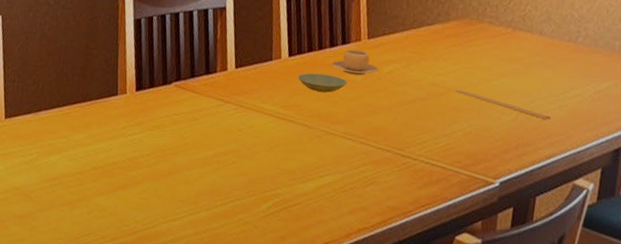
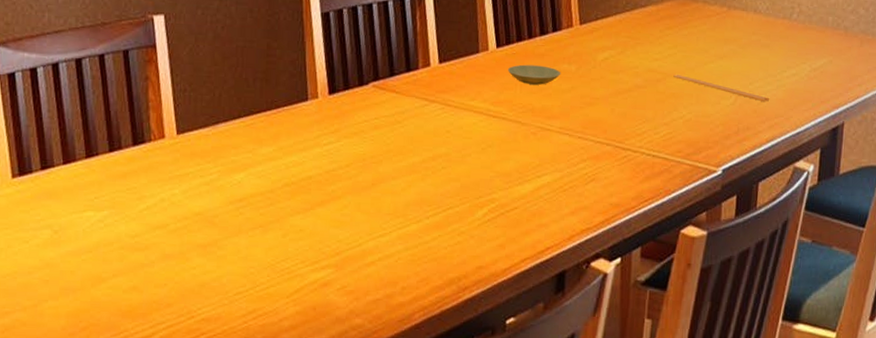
teacup: present [331,49,379,75] -> none [543,36,593,64]

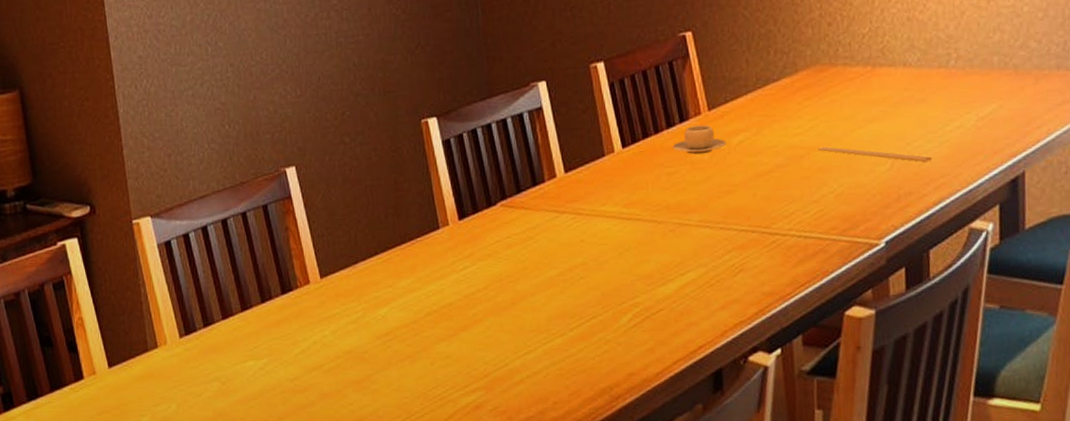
saucer: present [507,64,561,85] -> none [636,159,694,181]
teacup: none [543,36,593,64] -> present [672,125,727,154]

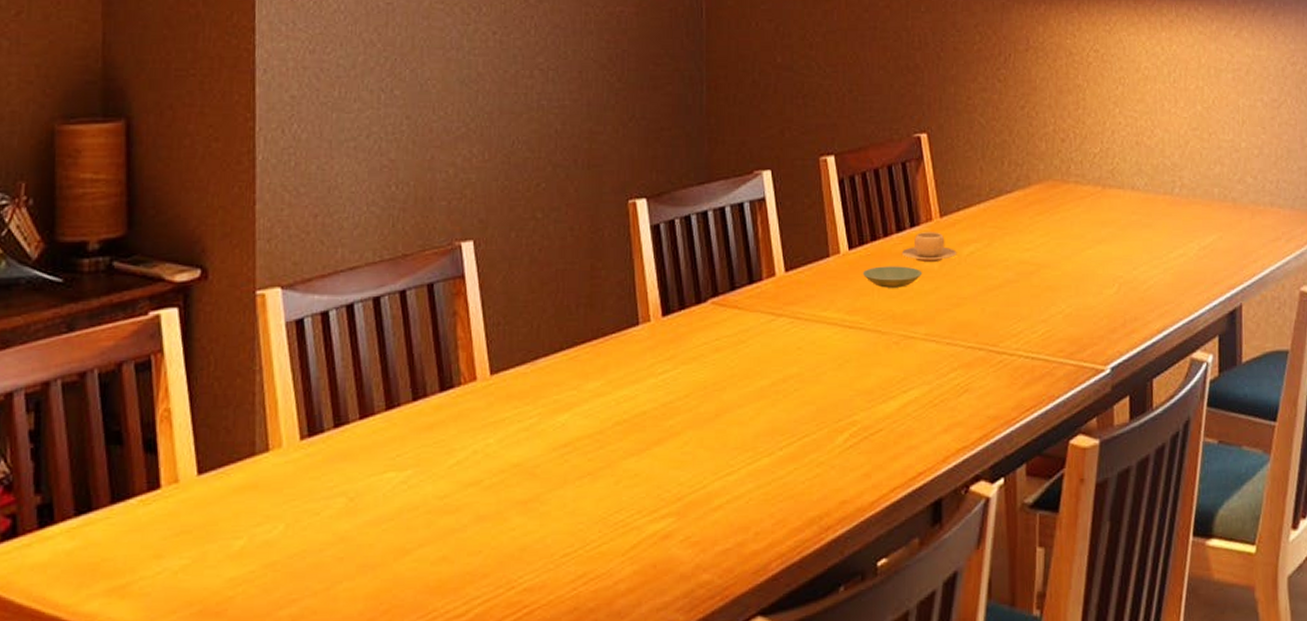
saucer: none [636,159,694,181] -> present [862,266,923,288]
chopsticks: present [818,146,933,163] -> none [1048,264,1157,289]

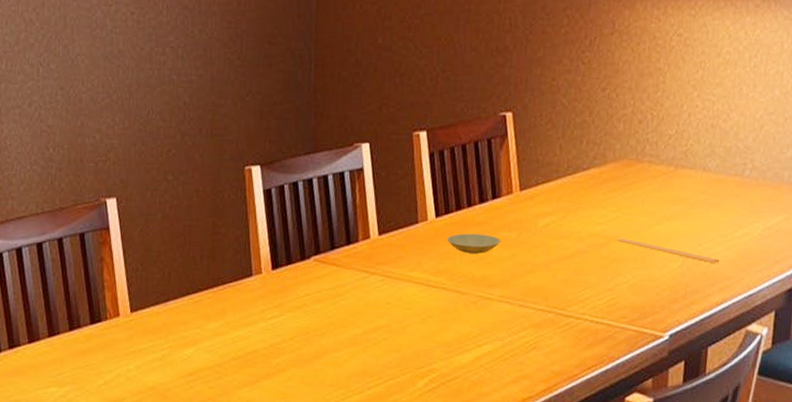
teacup: present [901,232,957,262] -> none [483,204,534,231]
chopsticks: none [1048,264,1157,289] -> present [617,237,720,264]

